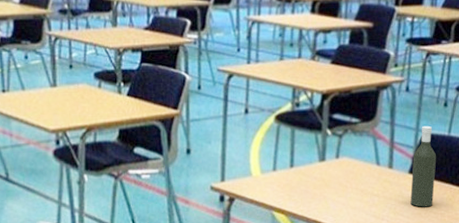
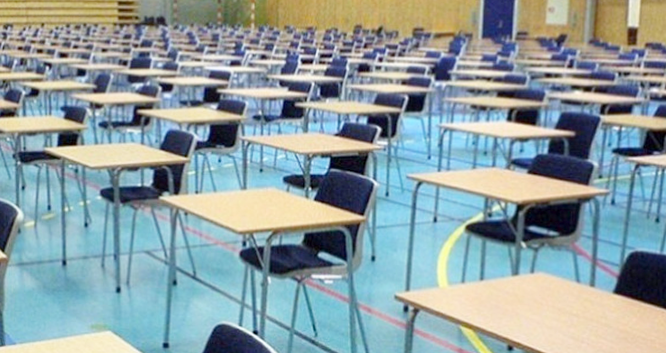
bottle: present [410,125,437,207] -> none [615,242,647,332]

